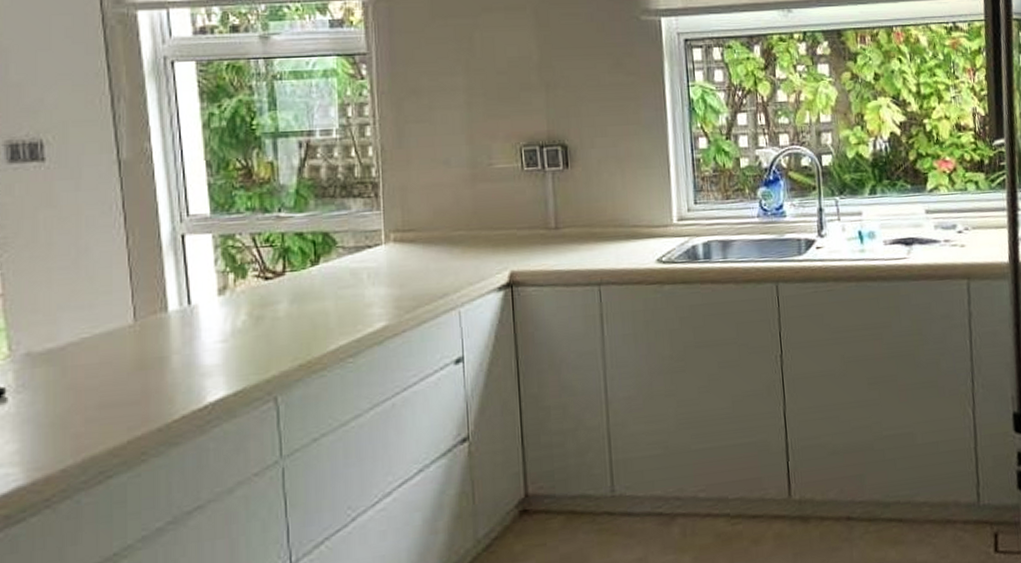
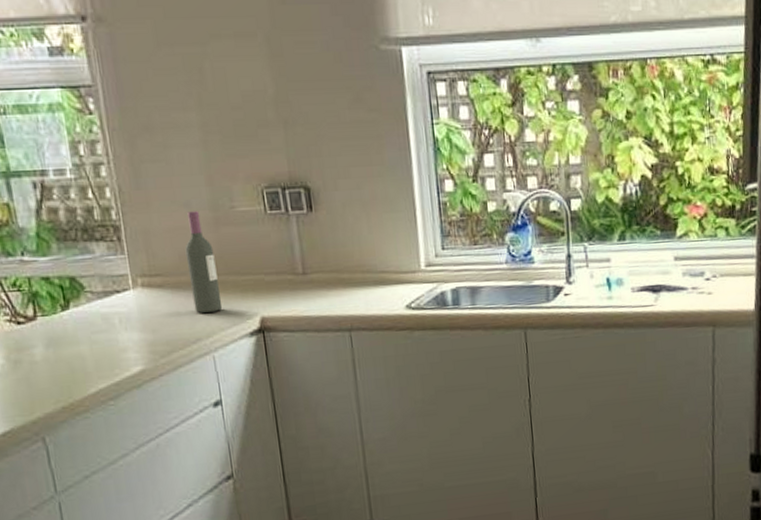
wine bottle: none [440,168,473,268] -> present [185,211,223,313]

